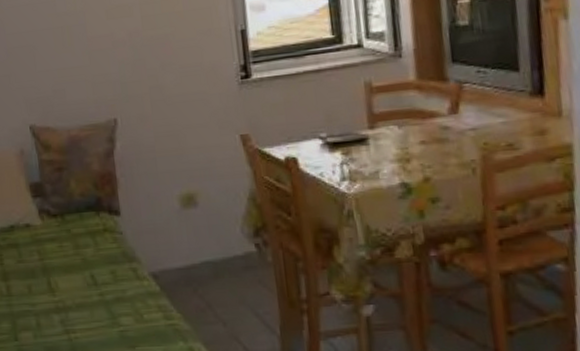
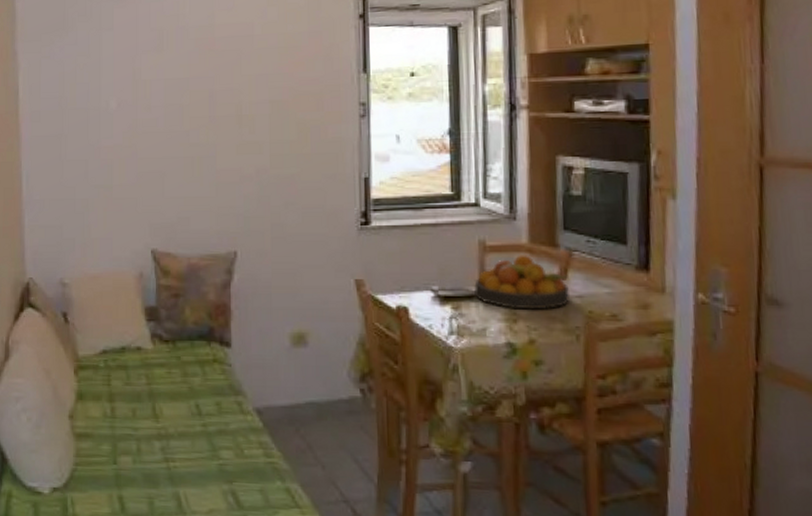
fruit bowl: none [363,91,463,149] -> present [473,253,570,310]

